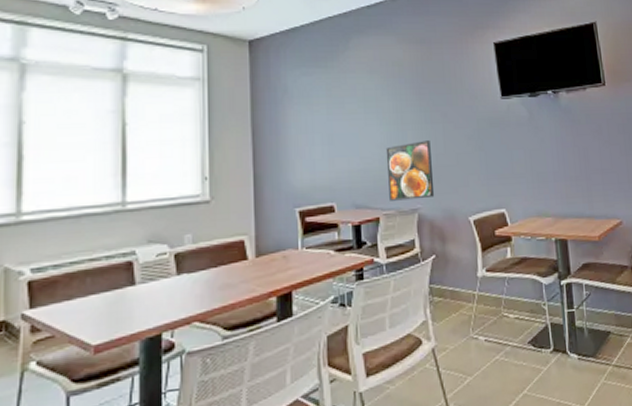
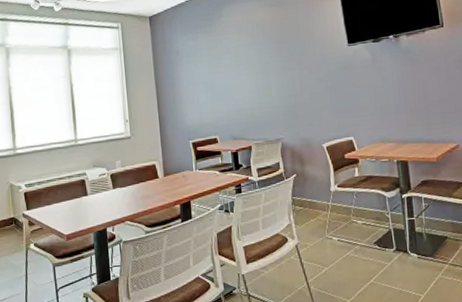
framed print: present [385,140,435,201] -> none [254,84,294,133]

